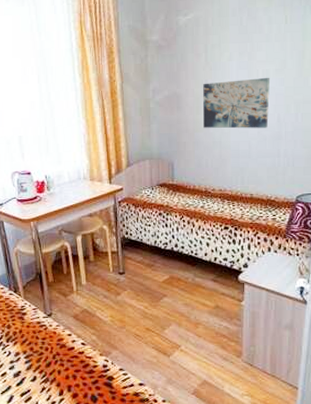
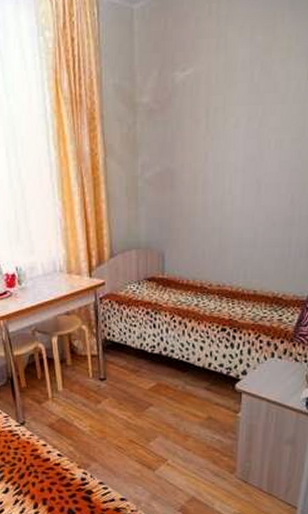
wall art: present [203,78,271,129] -> none [201,149,285,212]

